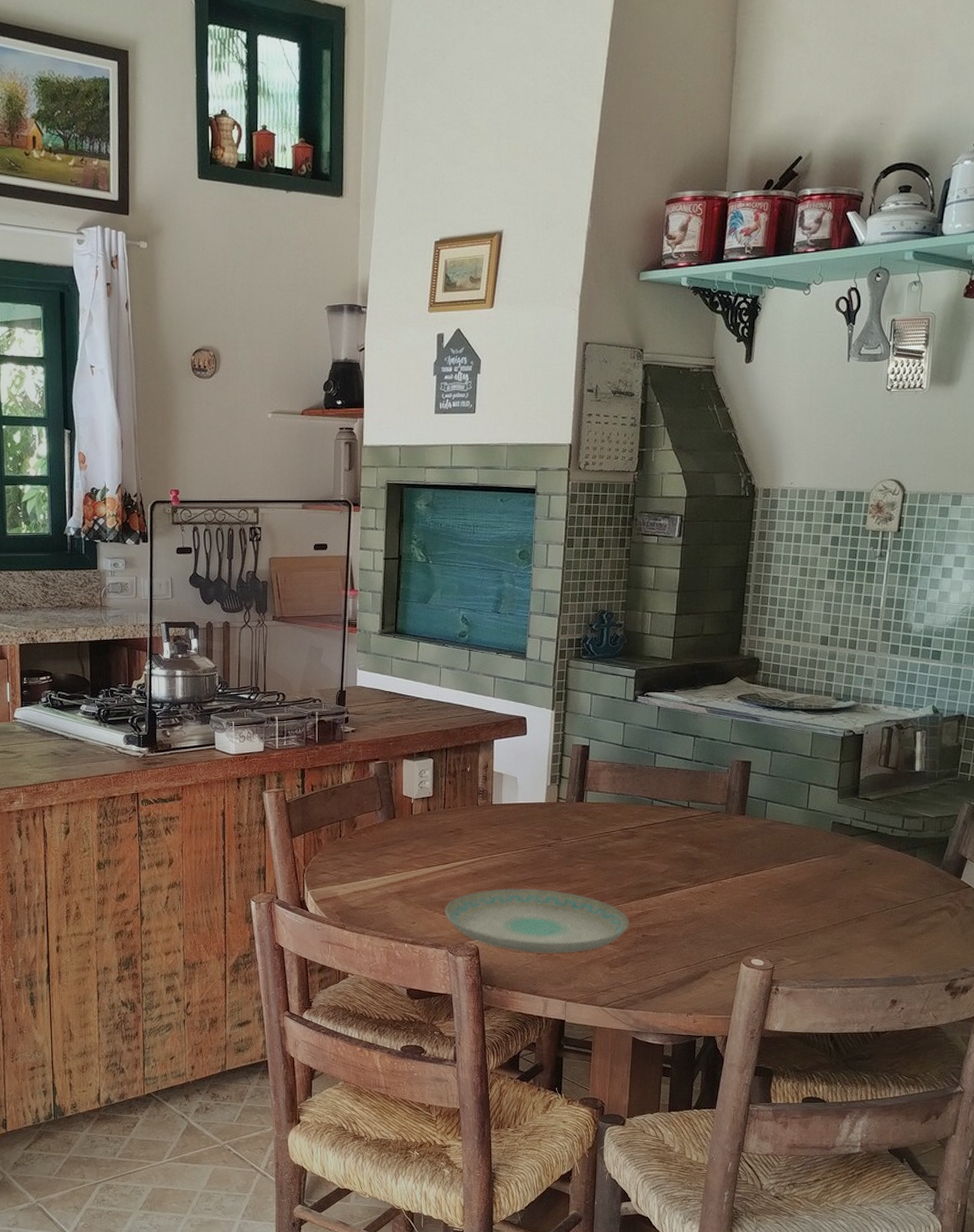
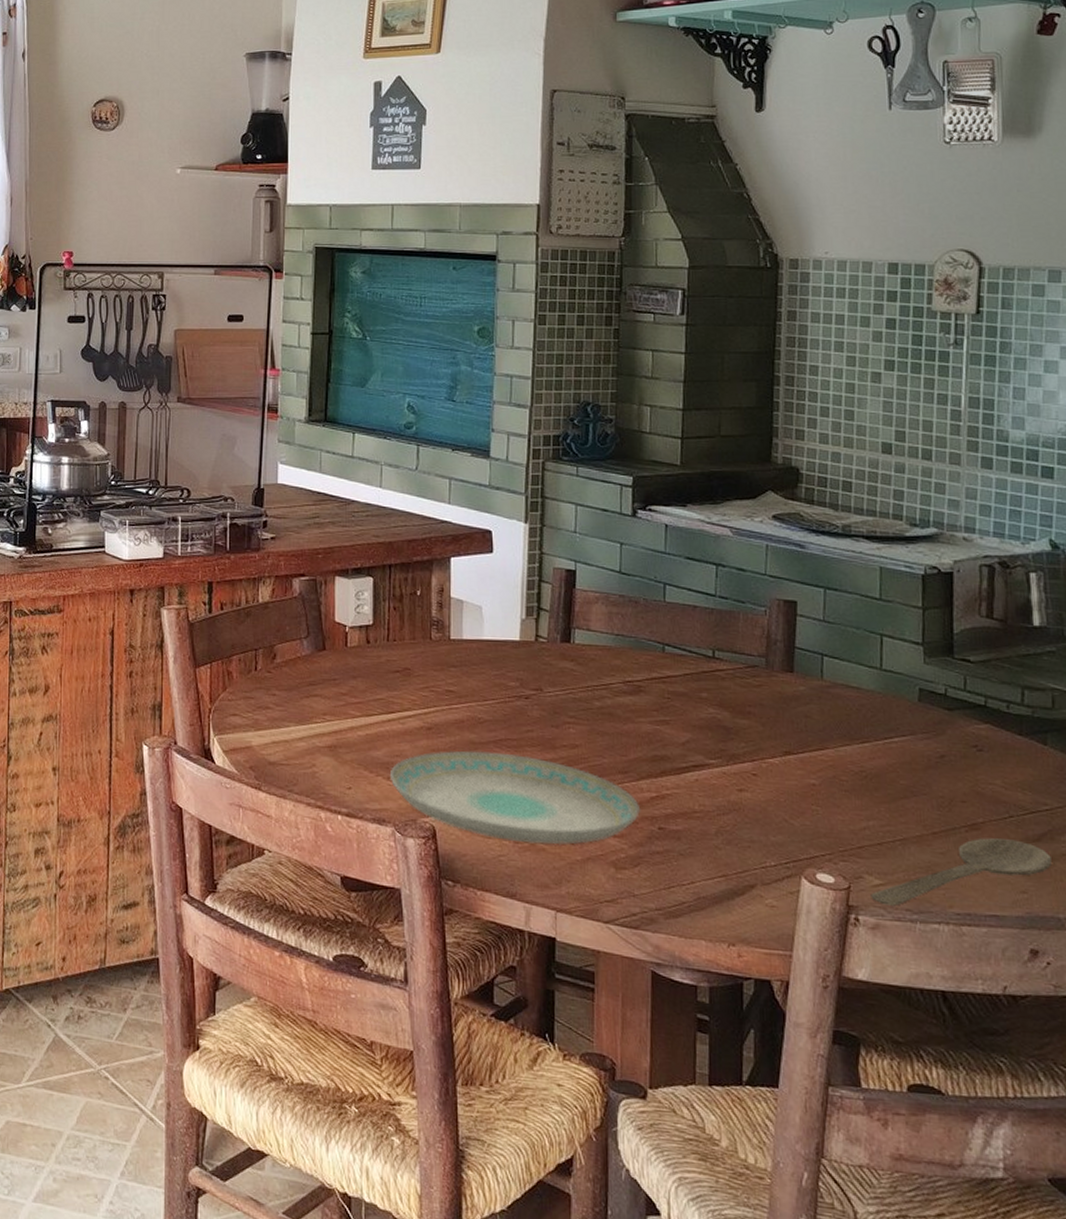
wooden spoon: none [788,925,911,978] -> present [871,838,1052,906]

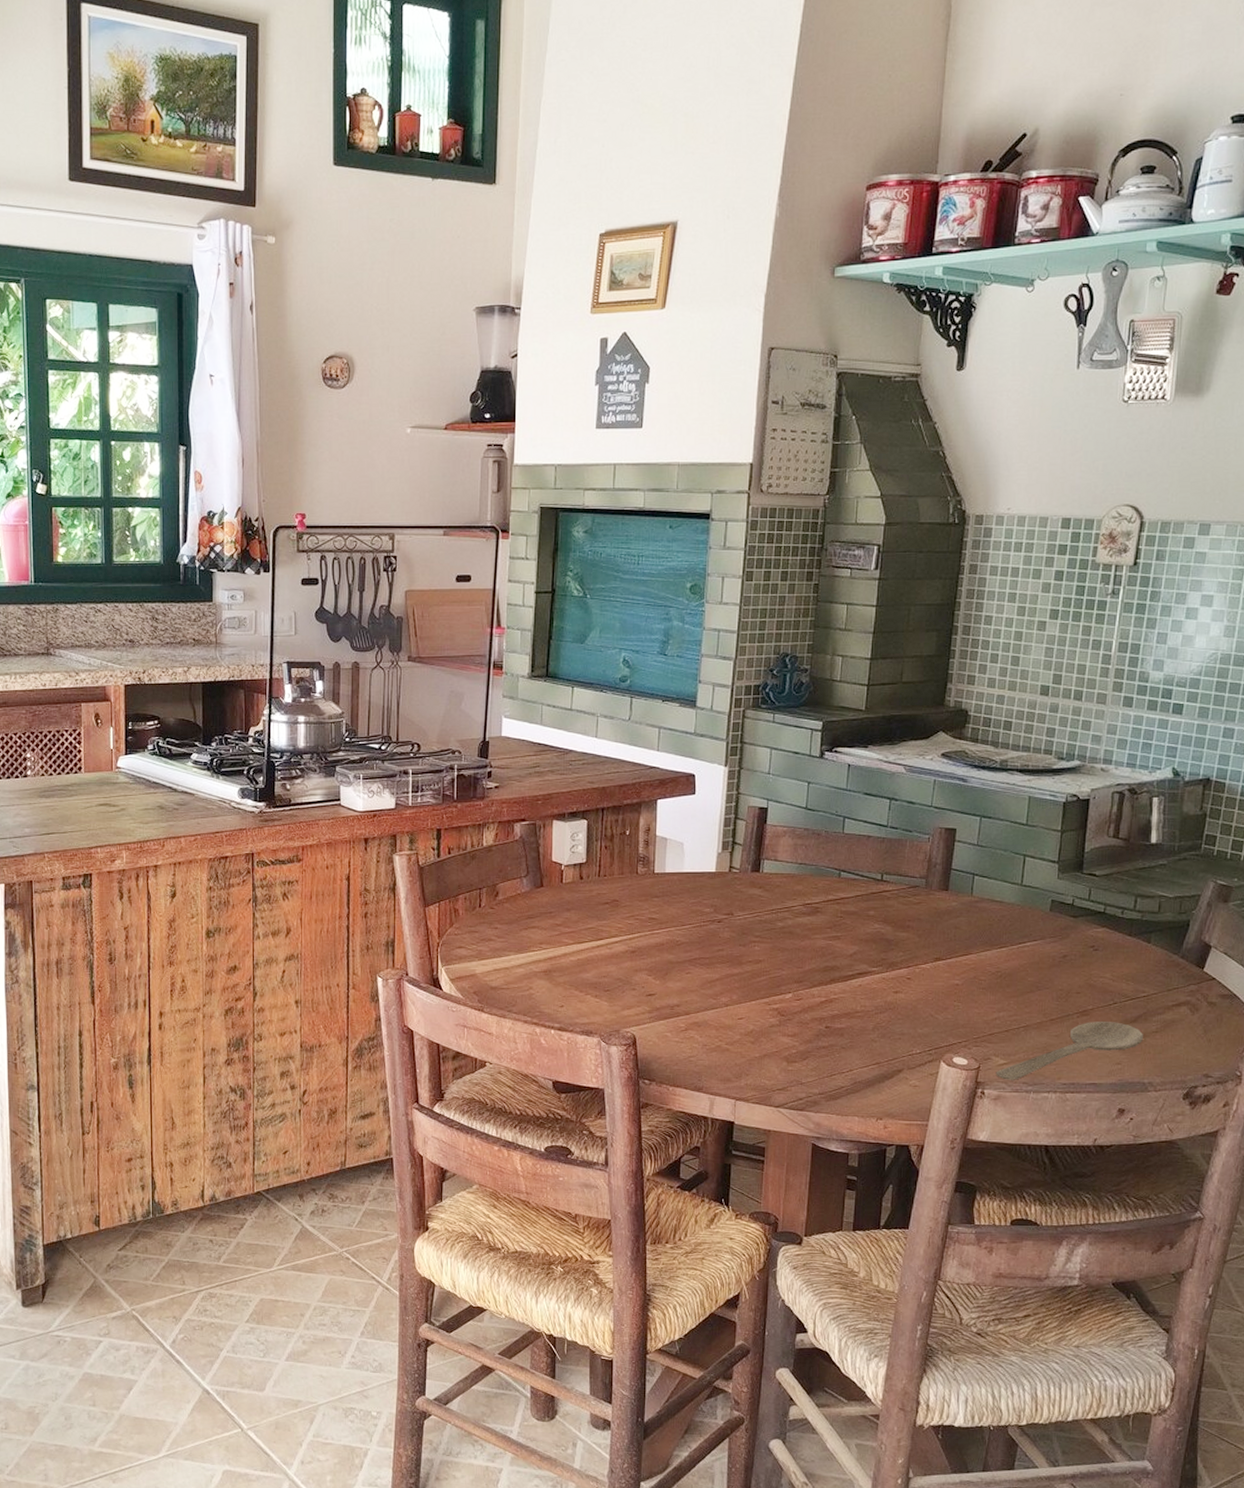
plate: present [389,750,641,845] -> none [597,969,812,1045]

